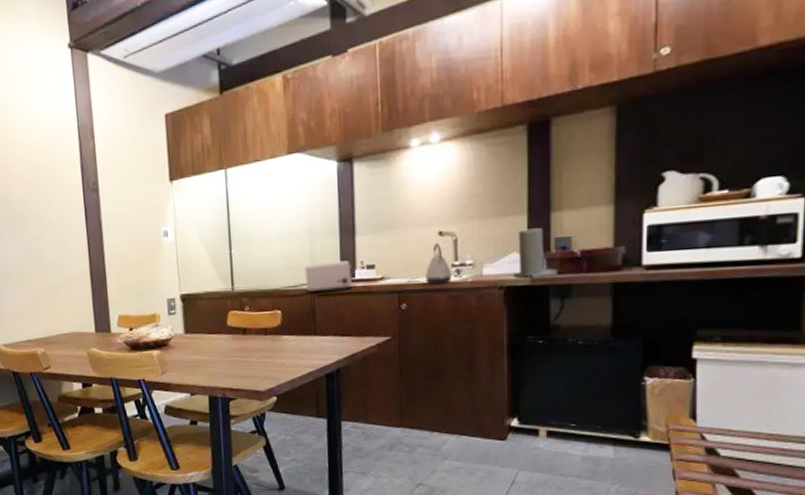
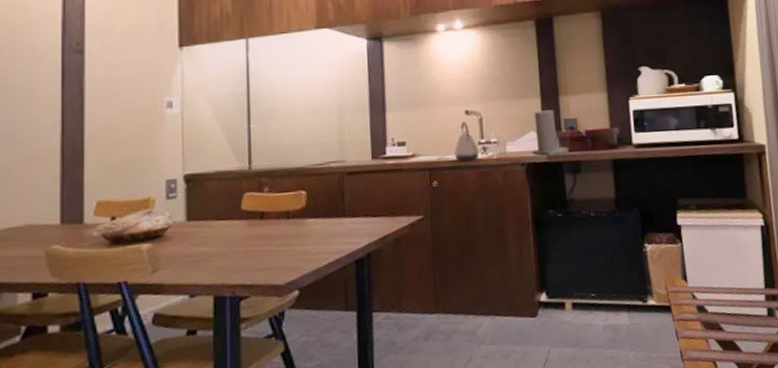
toaster: present [304,261,352,294] -> none [332,137,383,172]

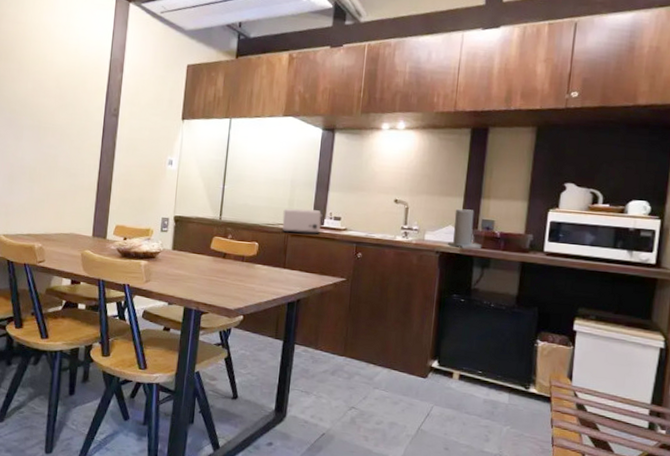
toaster: none [332,137,383,172] -> present [282,208,322,234]
kettle: present [454,122,480,163] -> none [379,208,402,243]

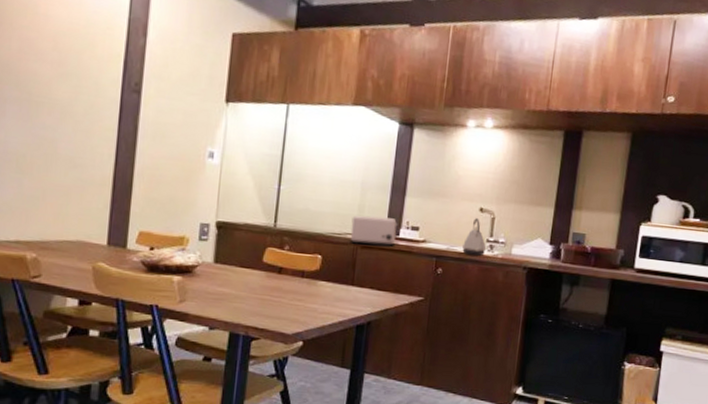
kettle: none [379,208,402,243] -> present [462,218,487,257]
paper towel: present [447,208,482,250] -> none [535,220,572,266]

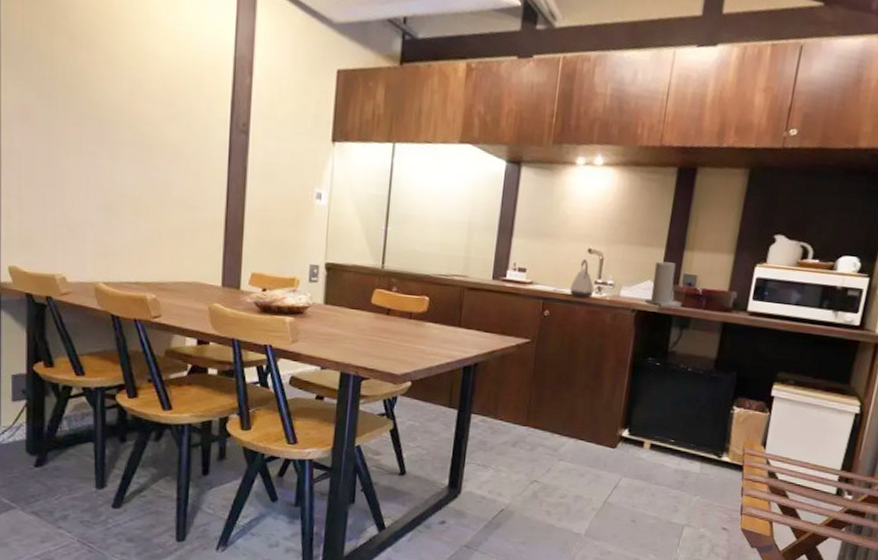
toaster: present [350,215,398,246] -> none [457,256,505,288]
paper towel: none [535,220,572,266] -> present [644,261,683,309]

